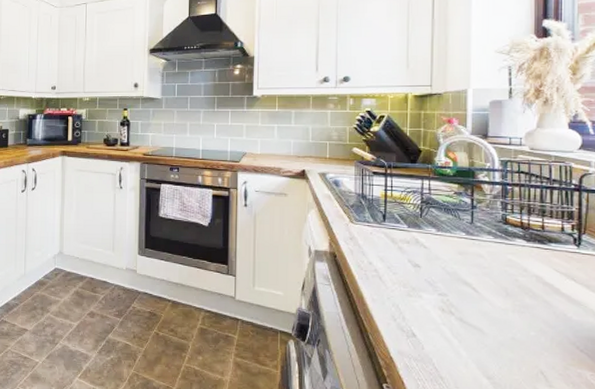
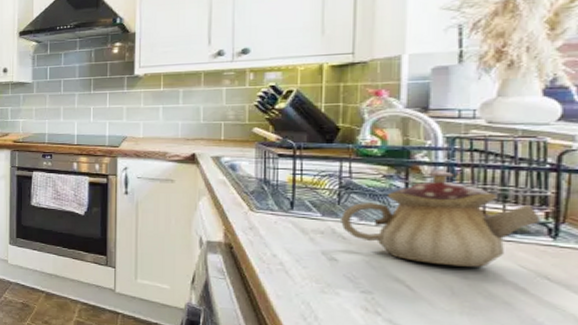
teapot: none [423,188,568,271] -> present [341,169,541,267]

